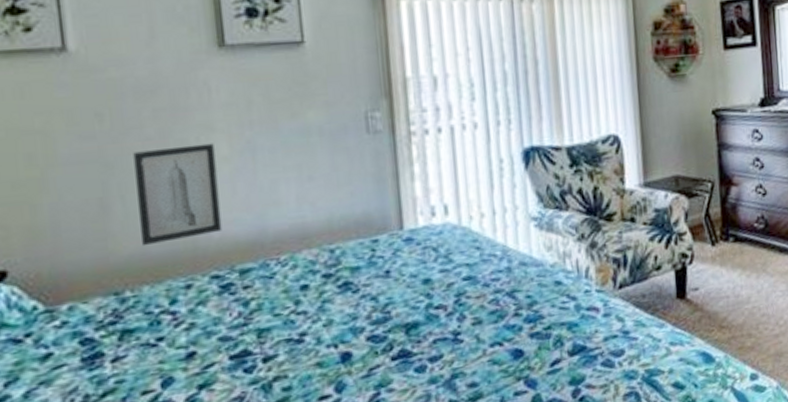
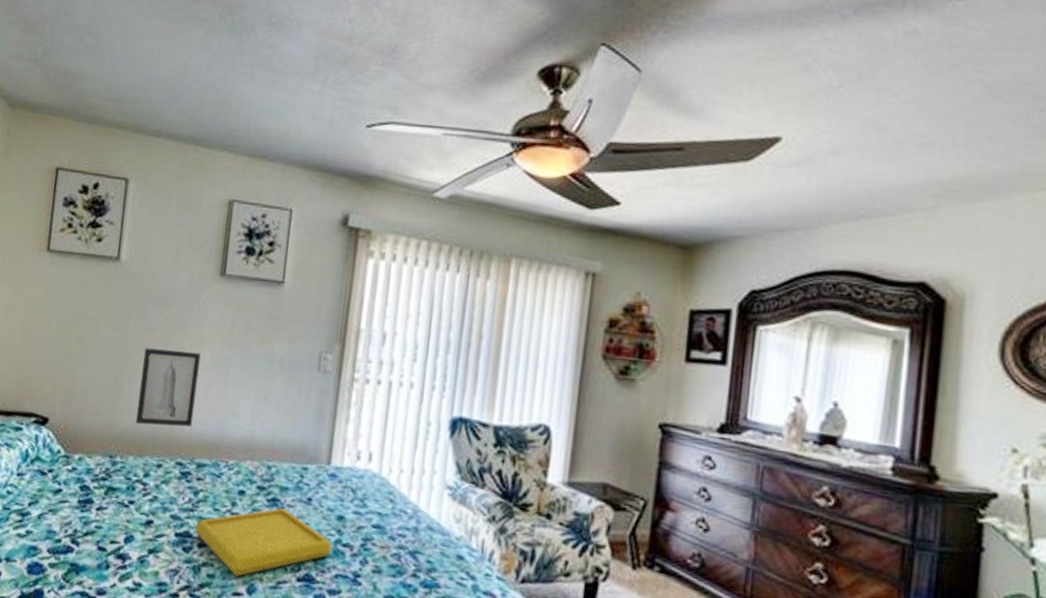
serving tray: none [254,289,425,379] -> present [195,507,333,577]

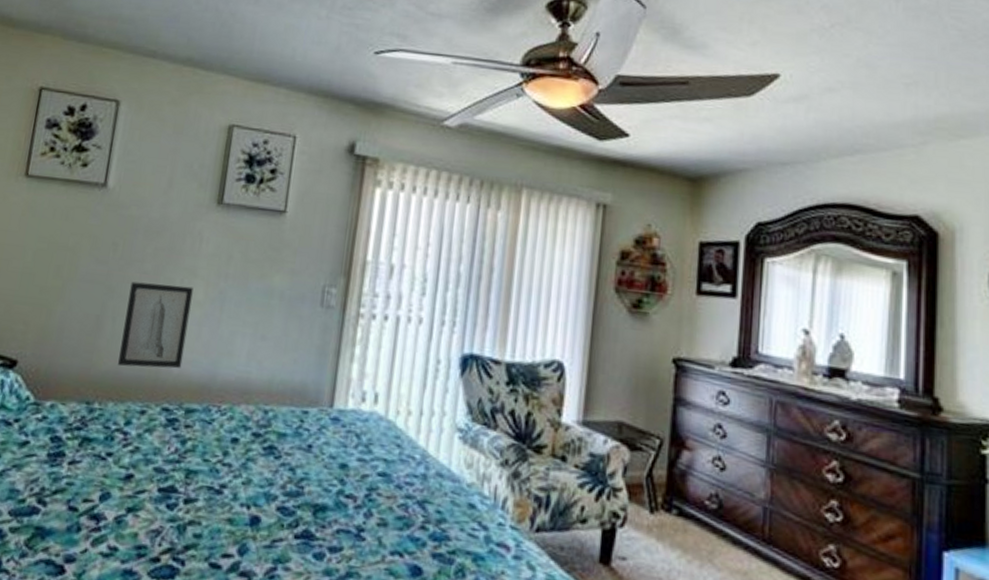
serving tray: present [195,507,333,577] -> none [181,456,335,536]

